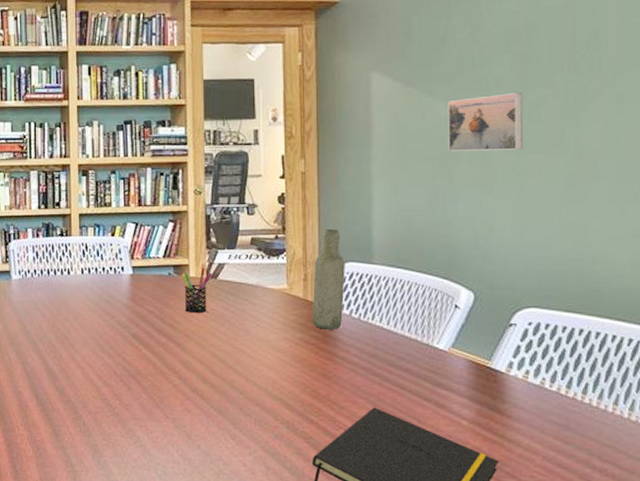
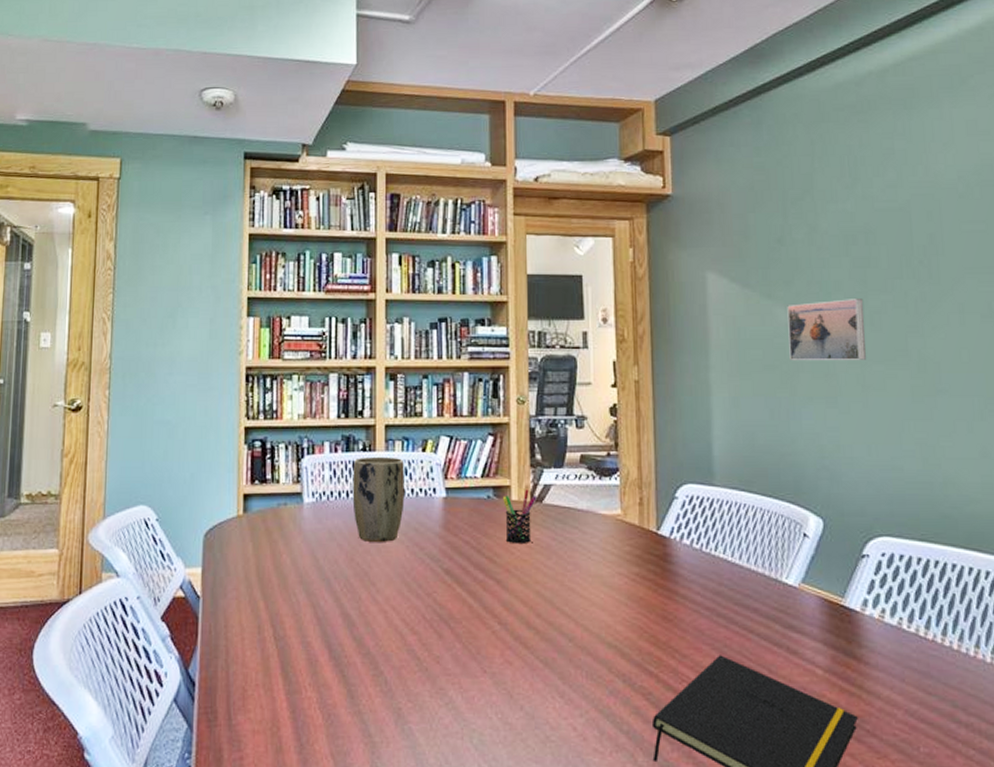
plant pot: none [52,240,97,311] -> present [352,456,404,542]
bottle: present [312,229,345,330] -> none [649,446,685,563]

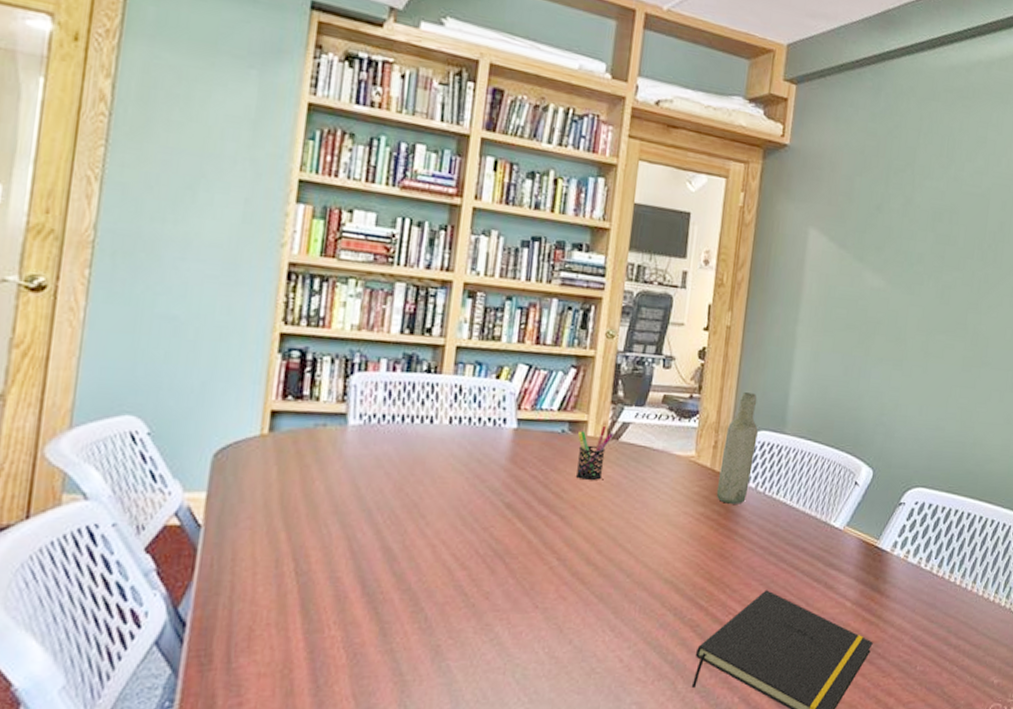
plant pot: present [352,456,404,542] -> none [407,379,474,473]
bottle: none [649,446,685,563] -> present [716,392,758,504]
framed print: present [787,299,866,360] -> none [869,270,939,329]

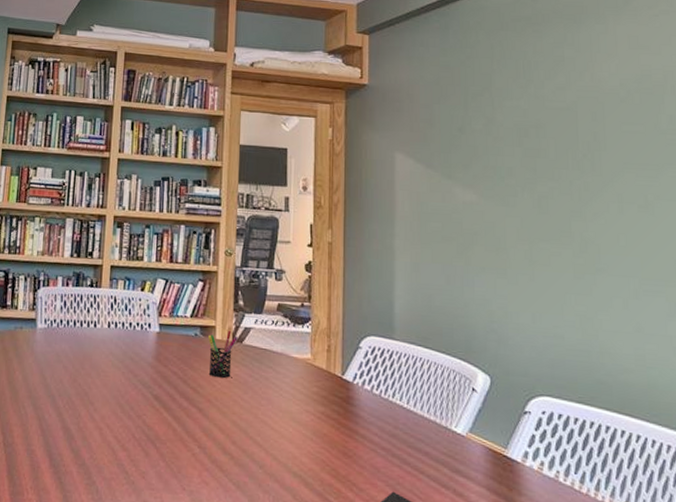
bottle: present [716,392,758,504] -> none [334,301,368,405]

